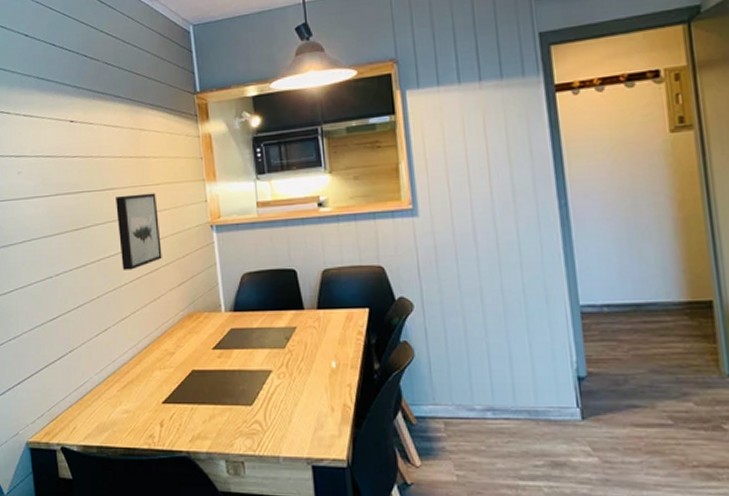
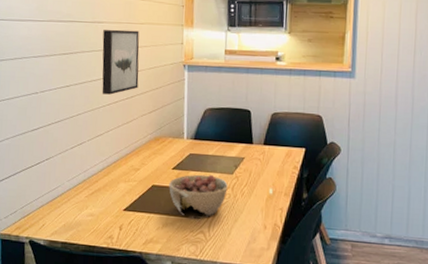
bowl: none [211,351,281,406] -> present [169,174,228,219]

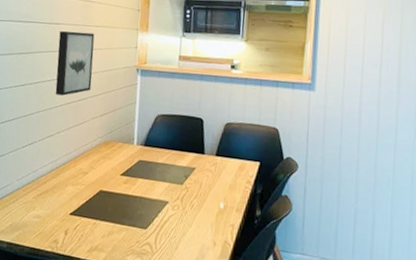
bowl: present [169,174,228,219] -> none [116,182,177,229]

